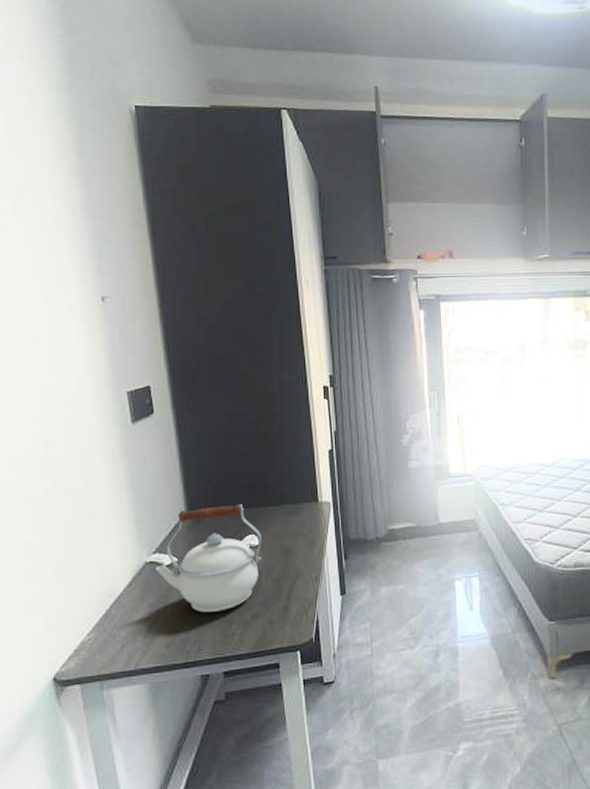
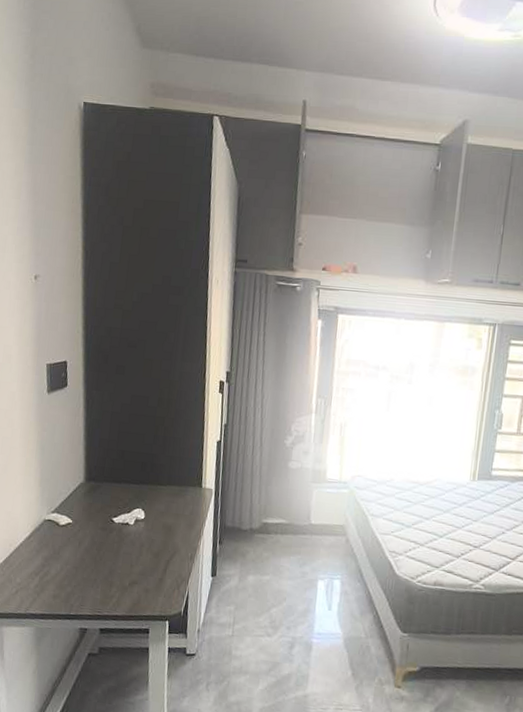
kettle: present [156,504,262,613] -> none [52,478,148,574]

